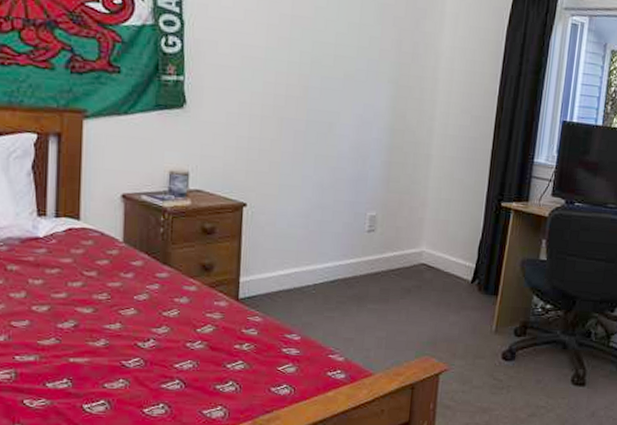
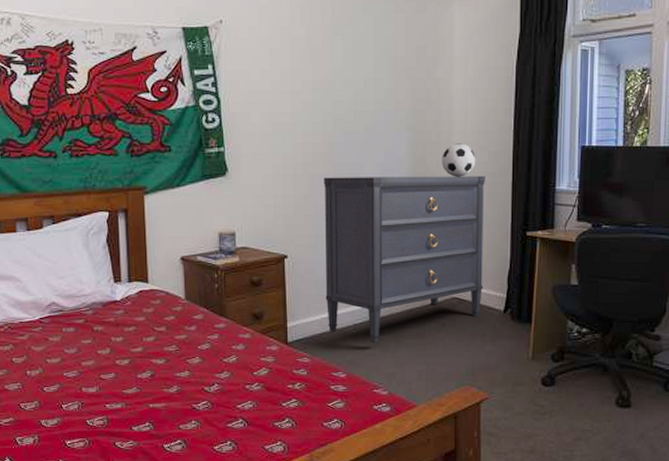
dresser: none [285,123,466,306] -> present [324,175,485,343]
soccer ball: none [422,103,457,139] -> present [441,143,475,177]

